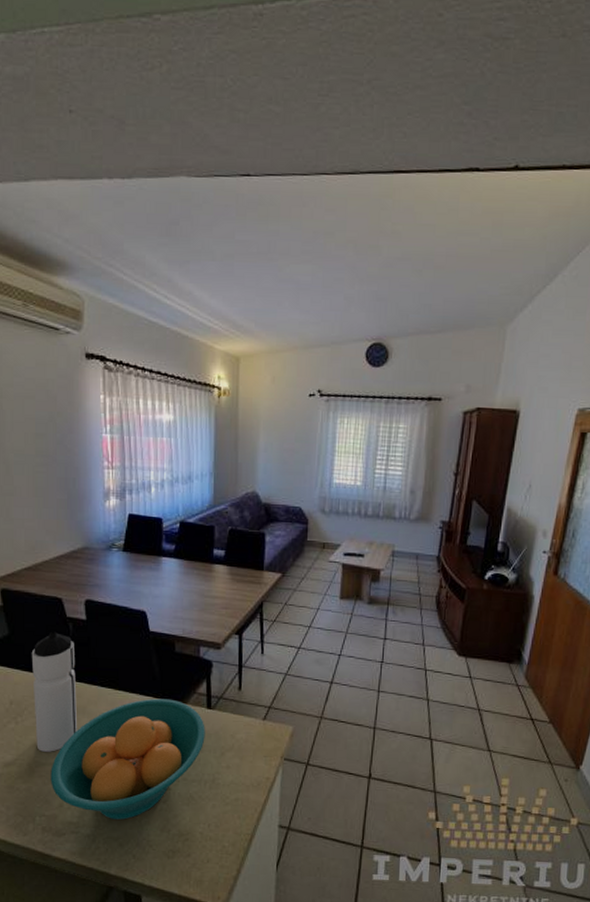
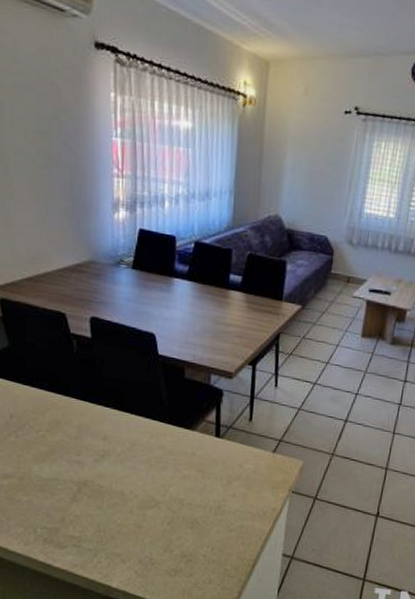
water bottle: present [31,631,78,752] -> none [32,346,81,468]
fruit bowl: present [50,698,205,820] -> none [52,422,213,538]

